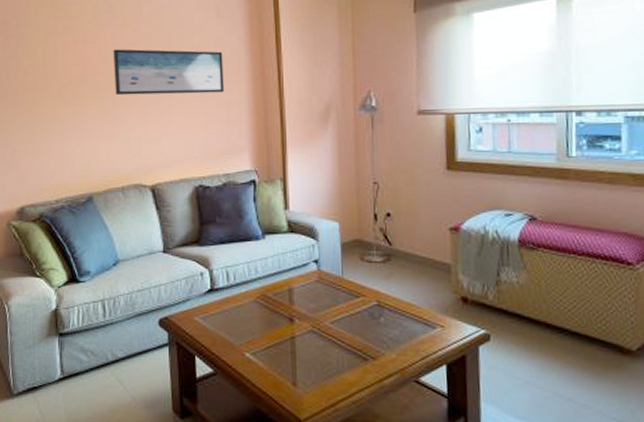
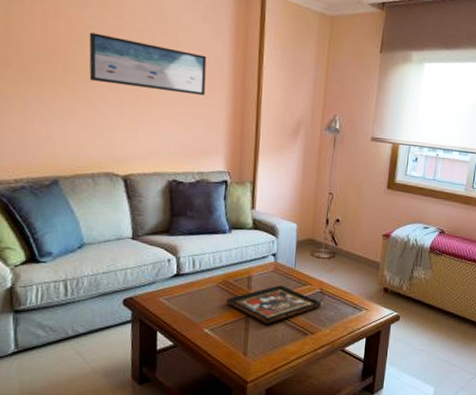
decorative tray: none [266,298,382,347] -> present [226,285,322,324]

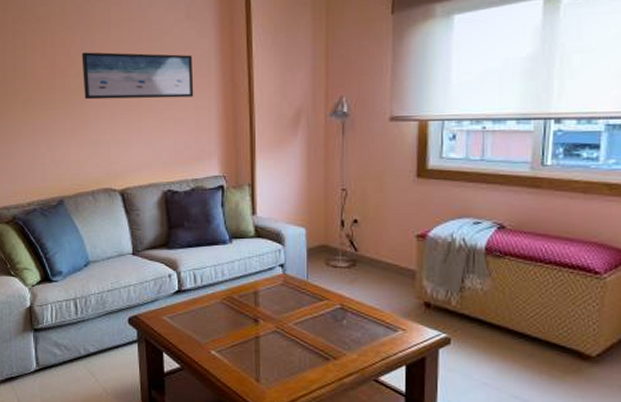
decorative tray: present [226,285,322,324] -> none [232,301,344,347]

